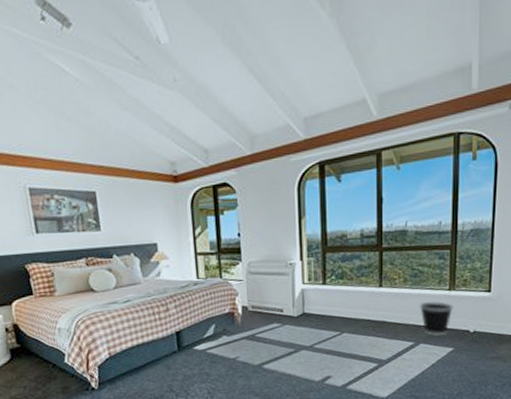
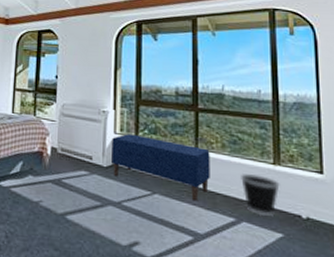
bench: none [300,282,393,334] -> present [110,134,210,202]

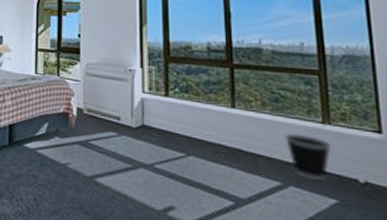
bench: present [110,134,210,202] -> none [139,93,250,164]

